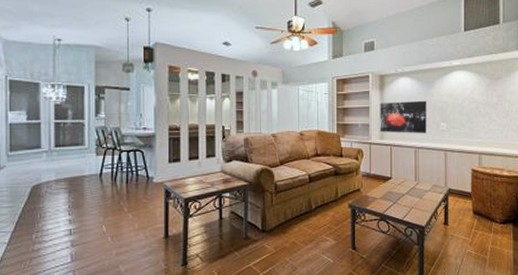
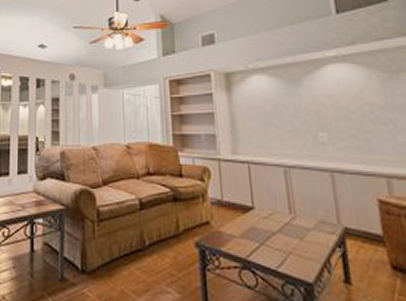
wall art: present [380,100,427,133] -> none [228,103,299,147]

